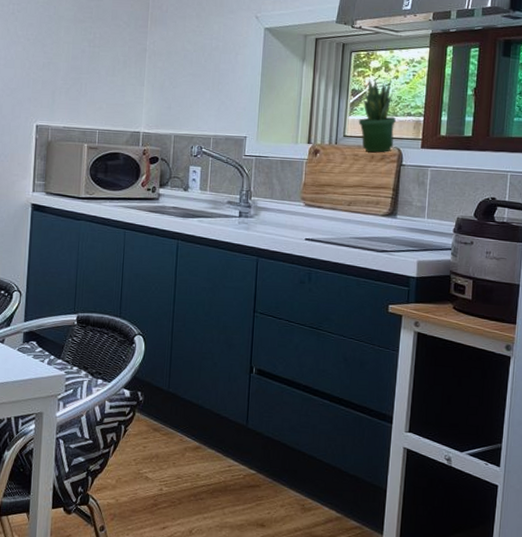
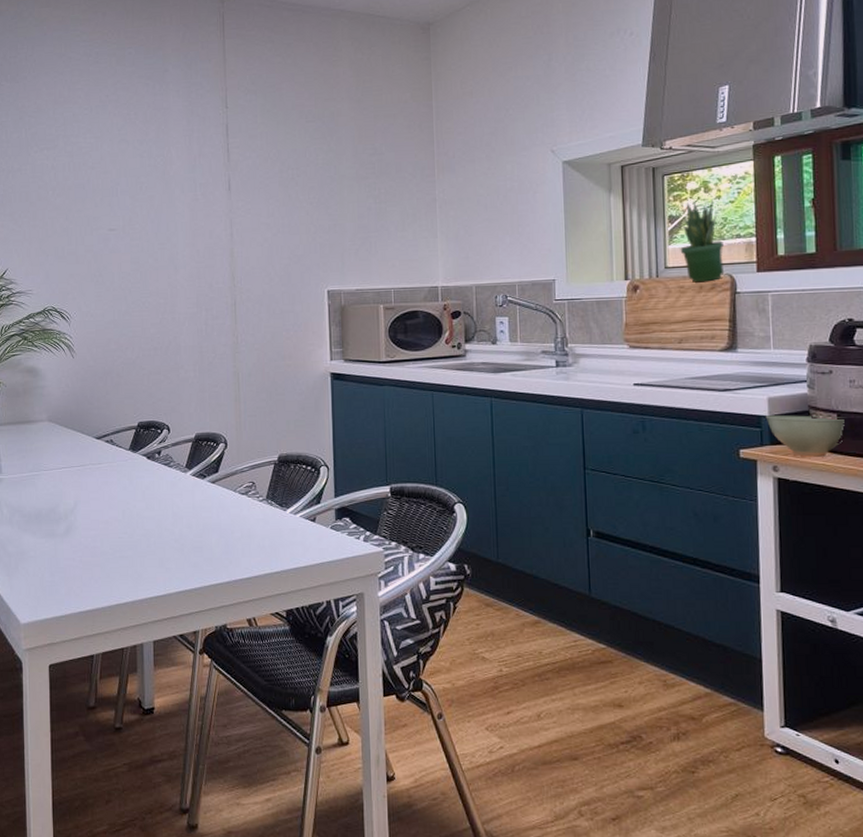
bowl: none [413,277,478,317] -> present [765,415,845,457]

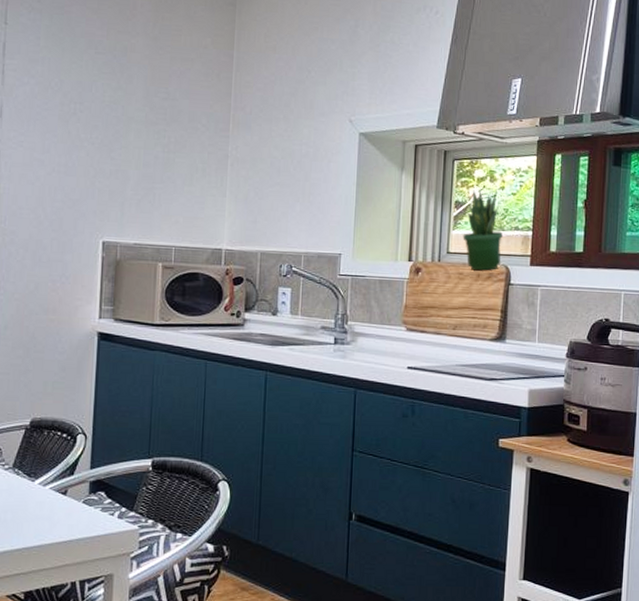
bowl: present [765,415,845,457] -> none [525,407,593,450]

